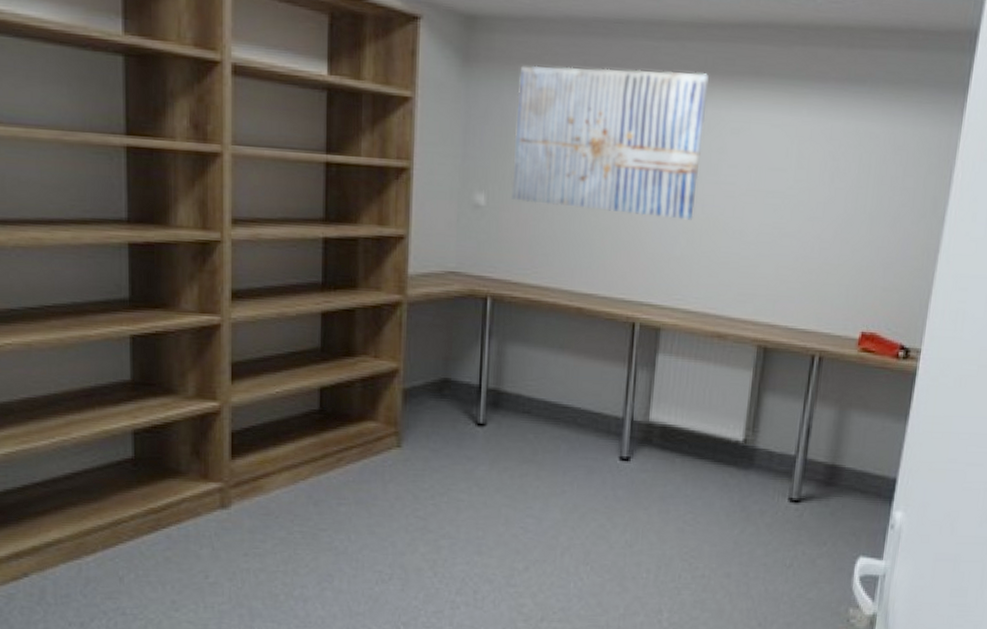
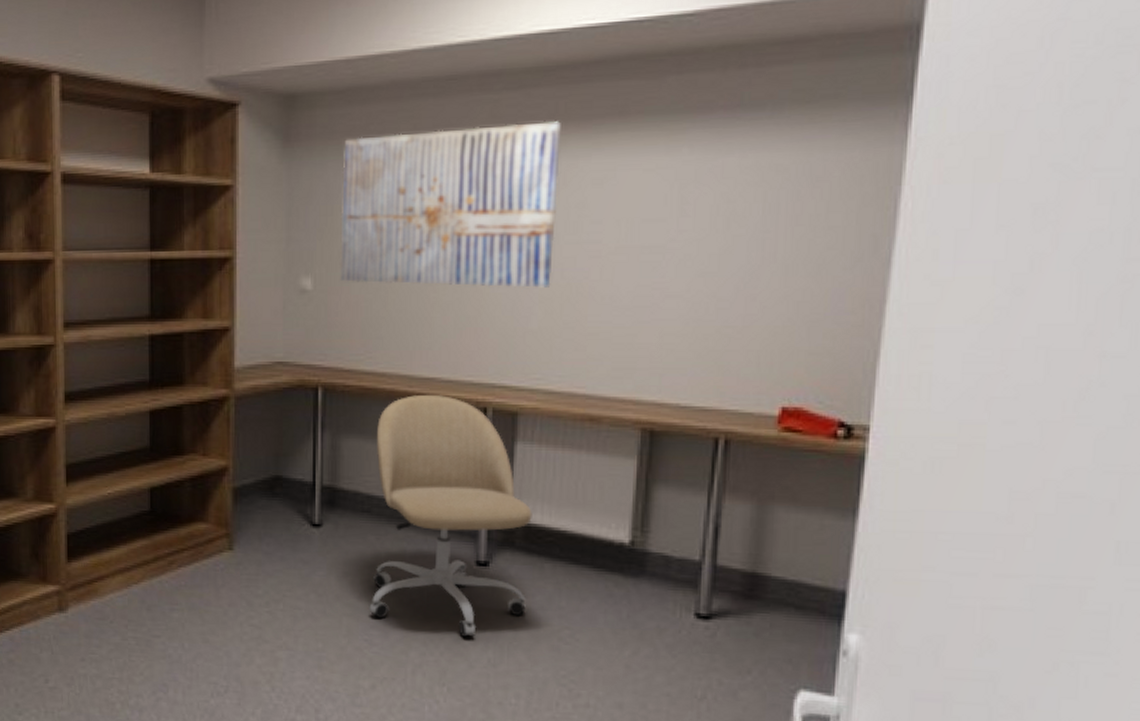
office chair: none [525,309,668,522] -> present [369,395,532,637]

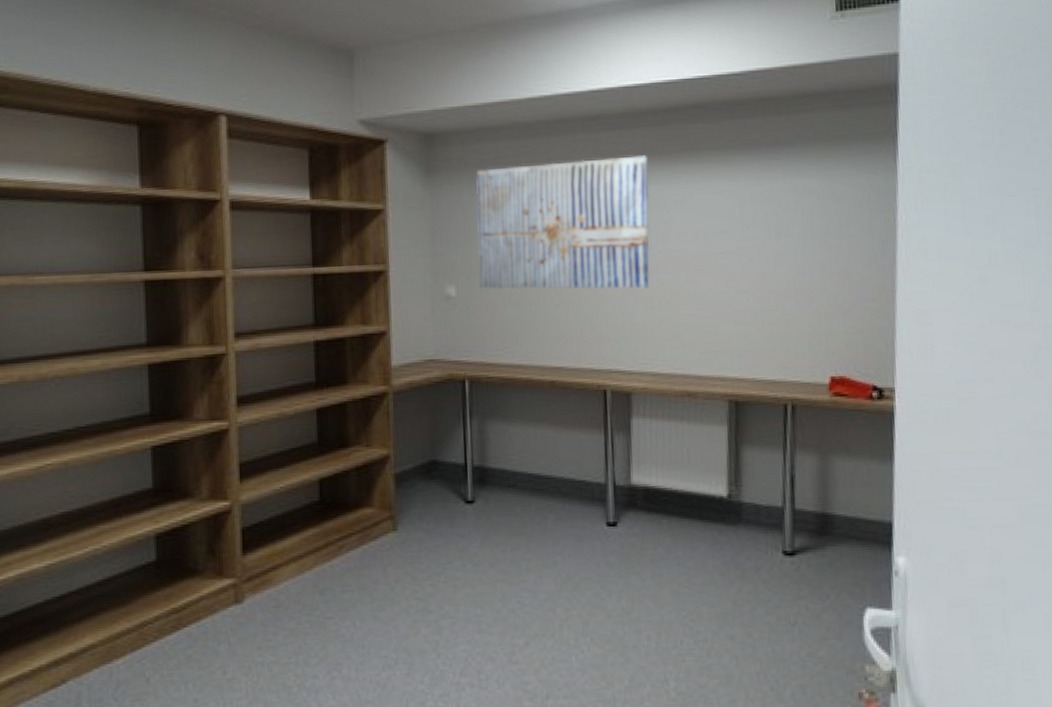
office chair: present [369,395,532,637] -> none [516,381,650,590]

